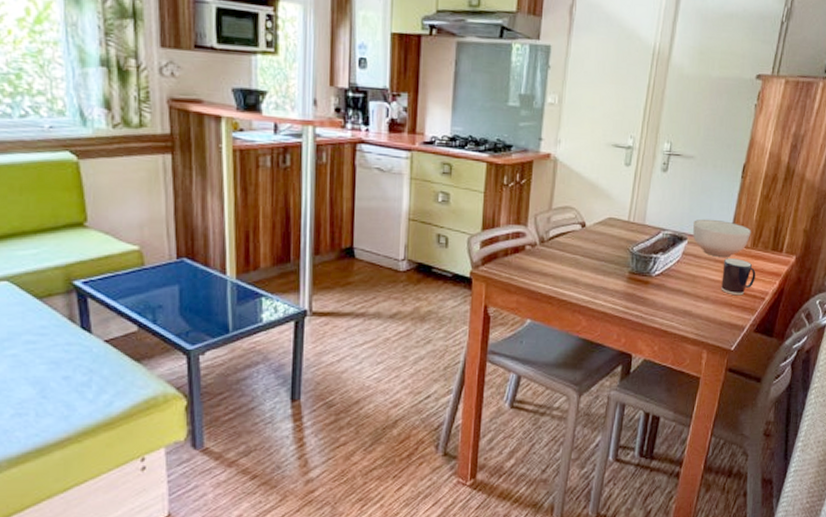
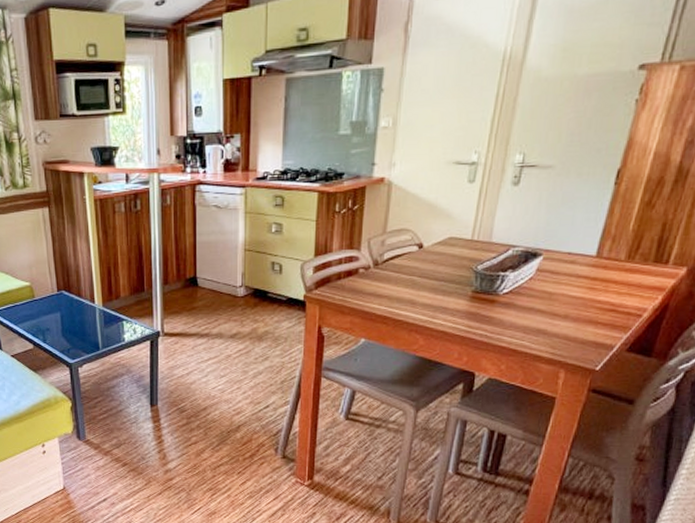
bowl: present [692,219,752,257] -> none [549,232,627,272]
mug: present [721,258,756,296] -> none [584,273,631,313]

